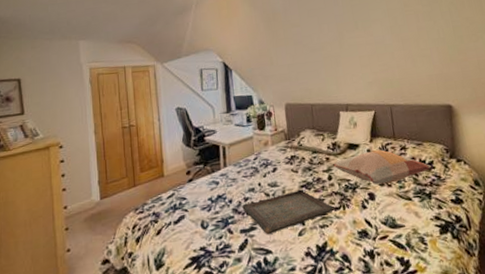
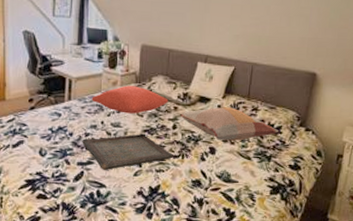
cushion: none [246,143,320,172] -> present [91,85,169,114]

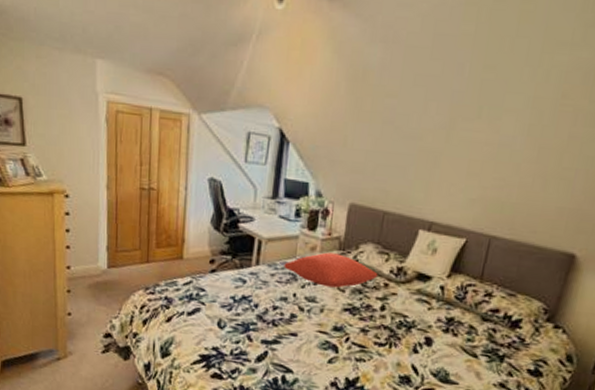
serving tray: present [82,133,173,171] -> none [268,312,379,354]
decorative pillow: present [180,107,279,141] -> none [391,288,519,333]

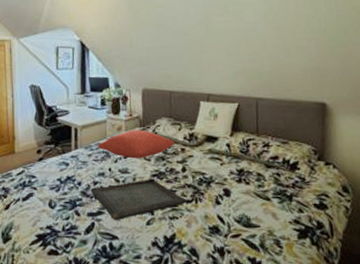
serving tray: none [268,312,379,354] -> present [91,178,186,221]

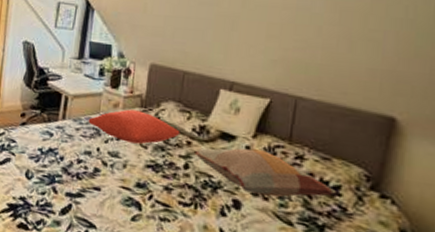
serving tray: present [91,178,186,221] -> none [73,165,183,208]
decorative pillow: none [188,145,297,181] -> present [194,148,337,197]

